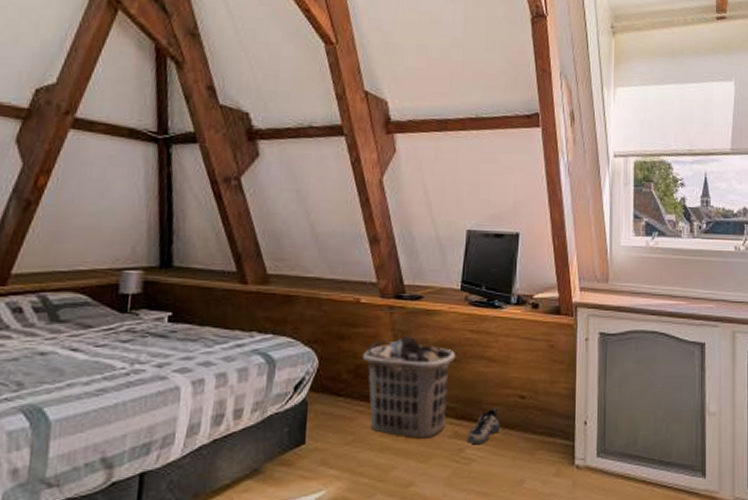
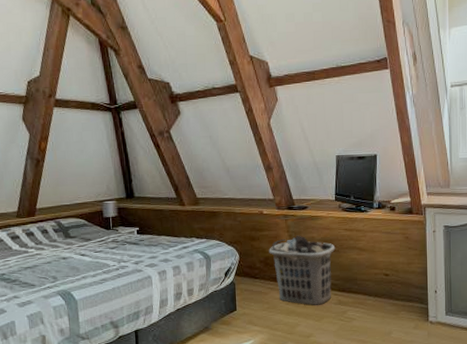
shoe: present [466,407,501,445] -> none [347,283,372,309]

